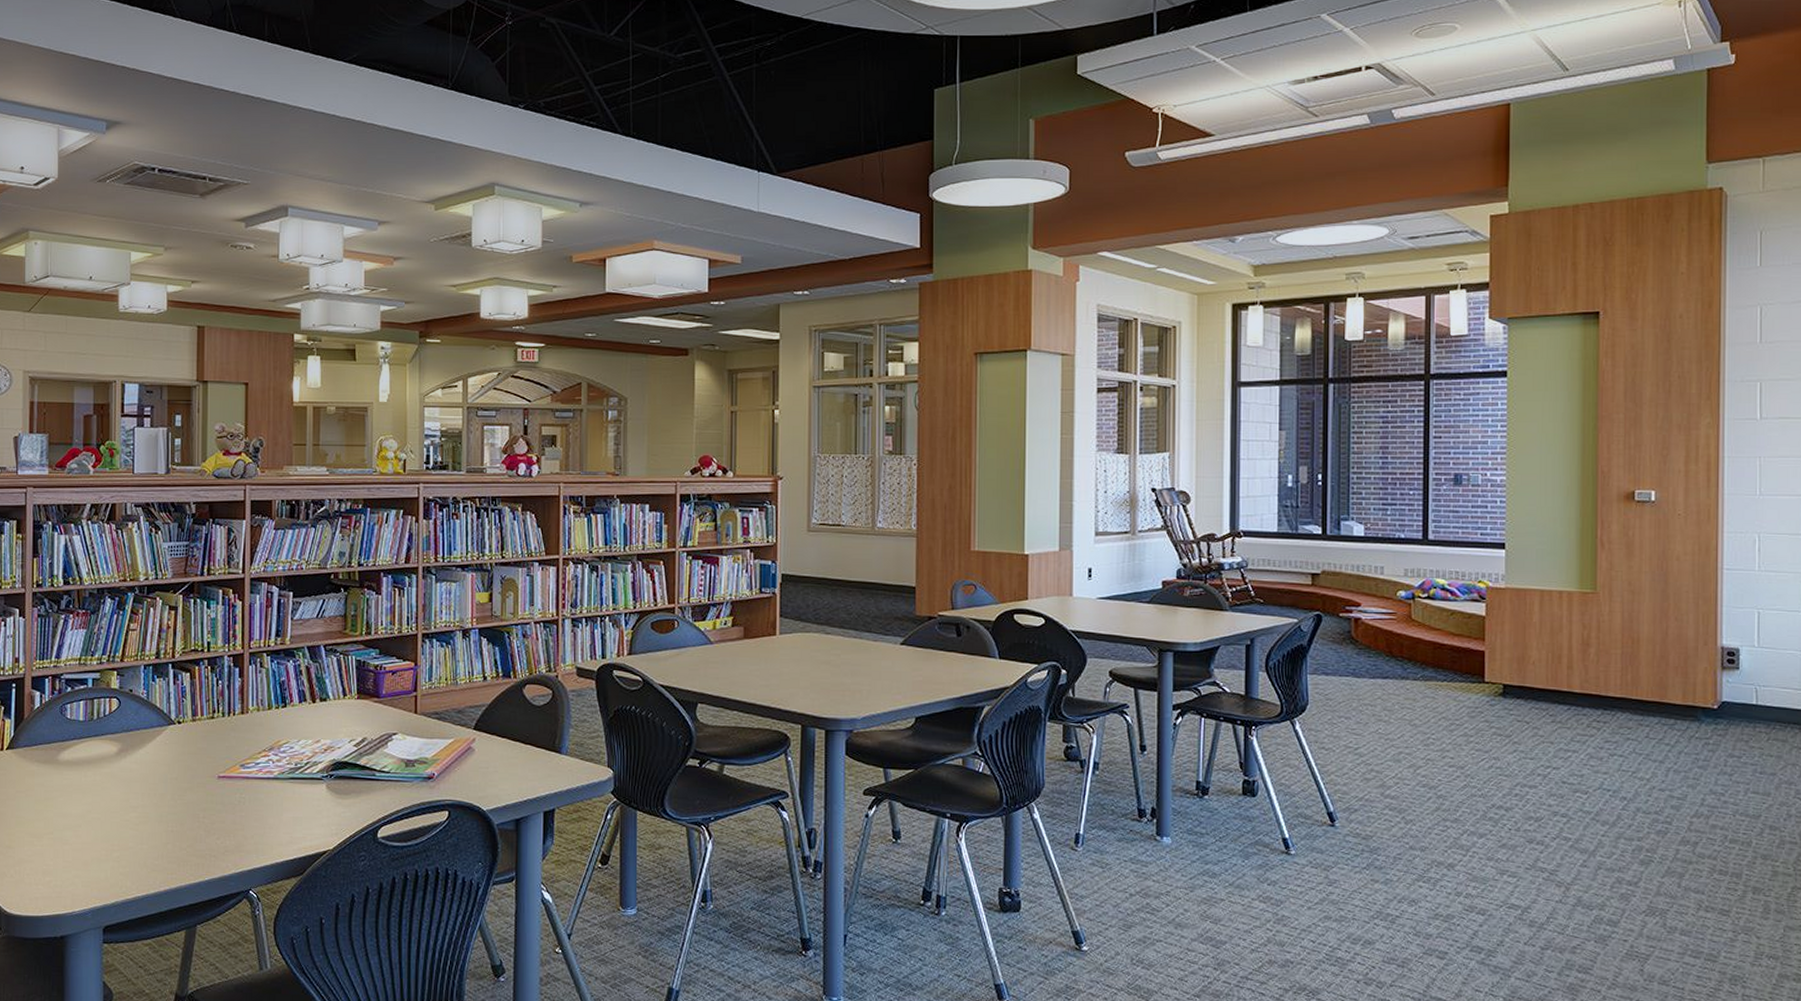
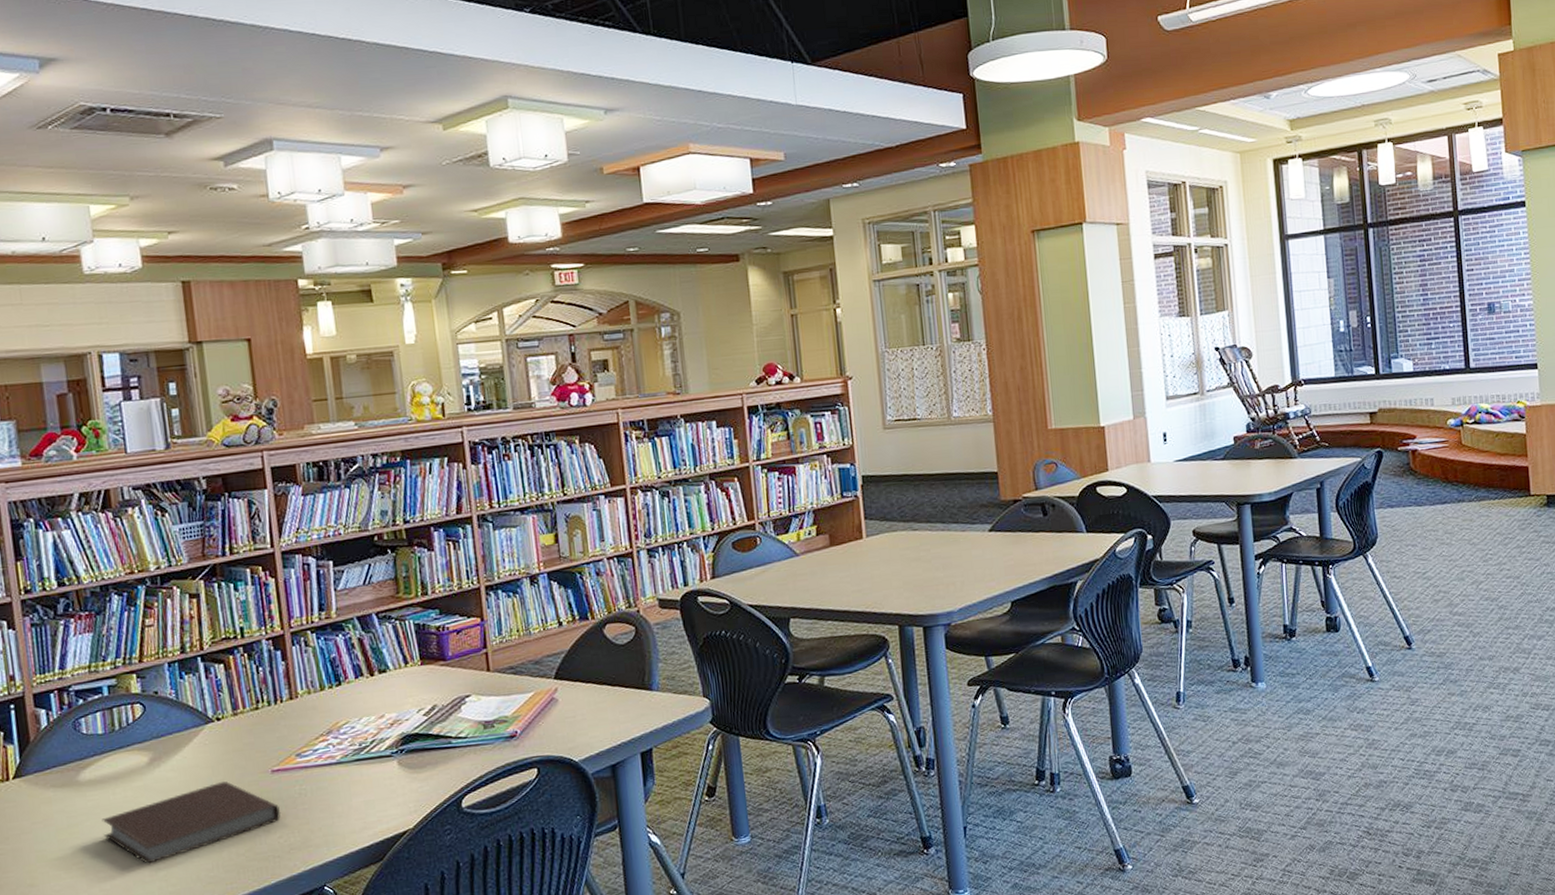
notebook: none [72,780,222,844] -> present [101,781,281,864]

